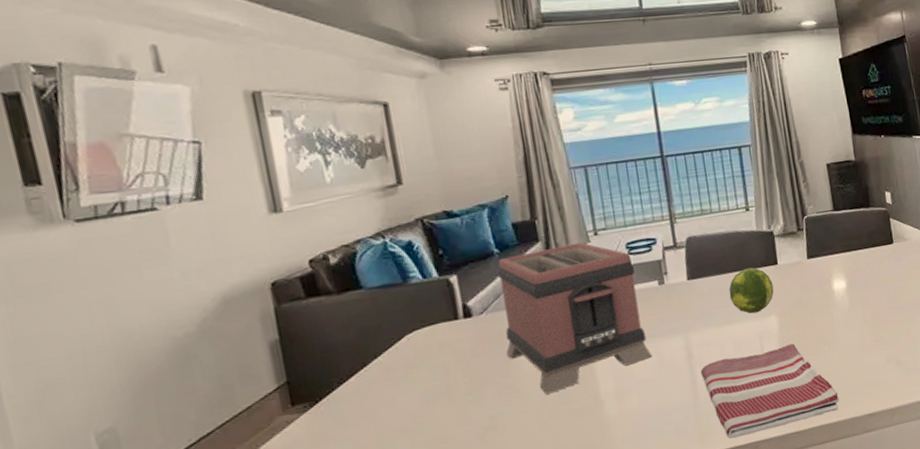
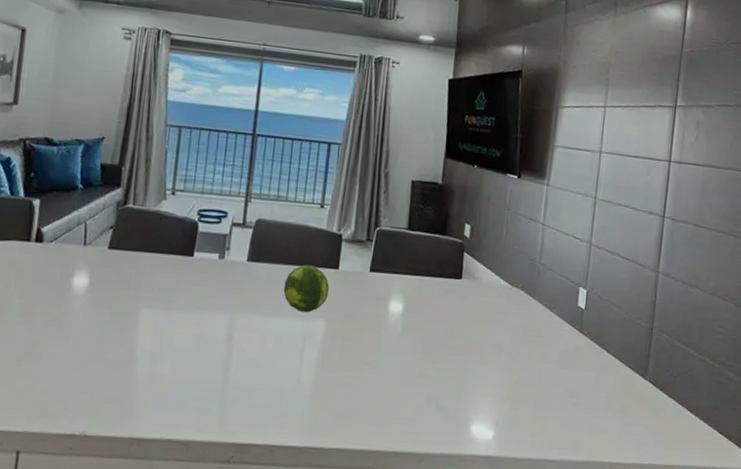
toaster: present [497,242,652,394] -> none [63,194,200,337]
dish towel: present [700,343,840,439] -> none [236,349,369,438]

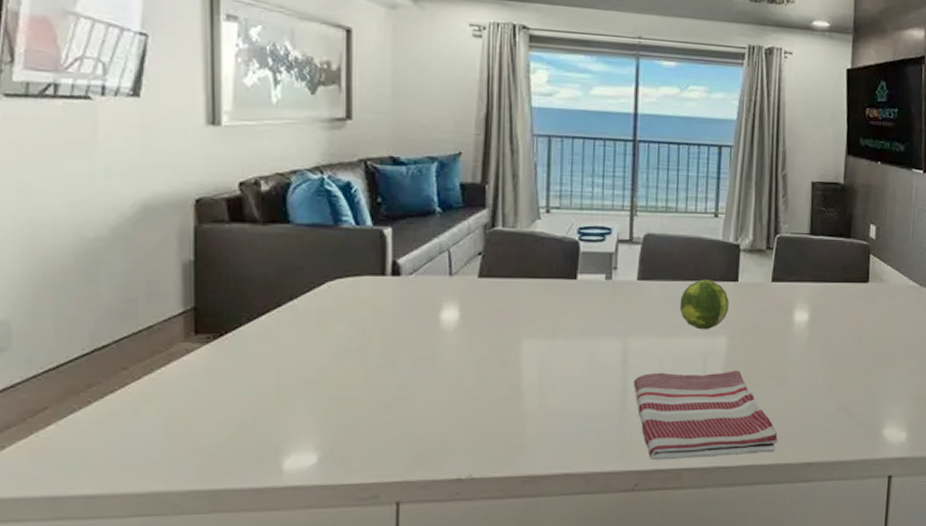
dish towel: none [236,349,369,438] -> present [633,370,779,461]

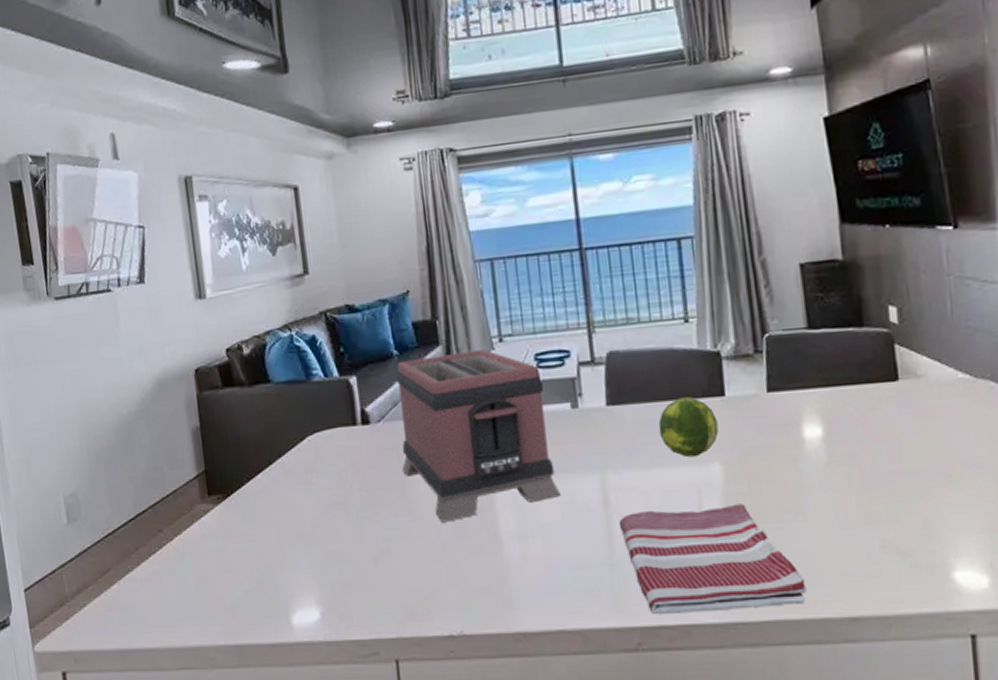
toaster: none [430,217,585,374] -> present [396,349,561,522]

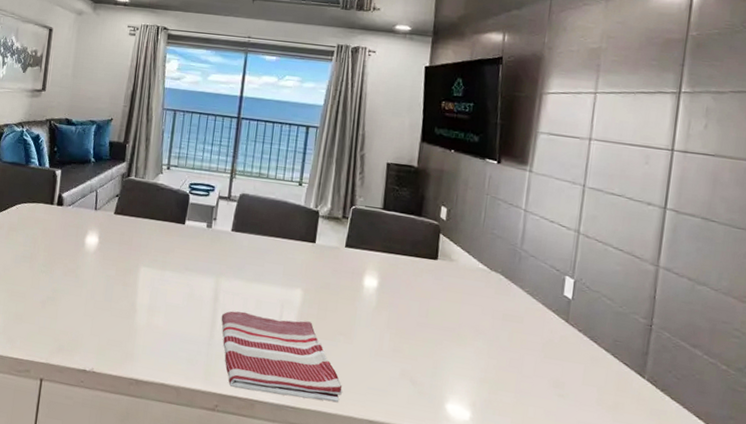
toaster: present [396,349,561,522] -> none [78,167,191,288]
fruit: present [658,397,719,458] -> none [264,237,307,282]

